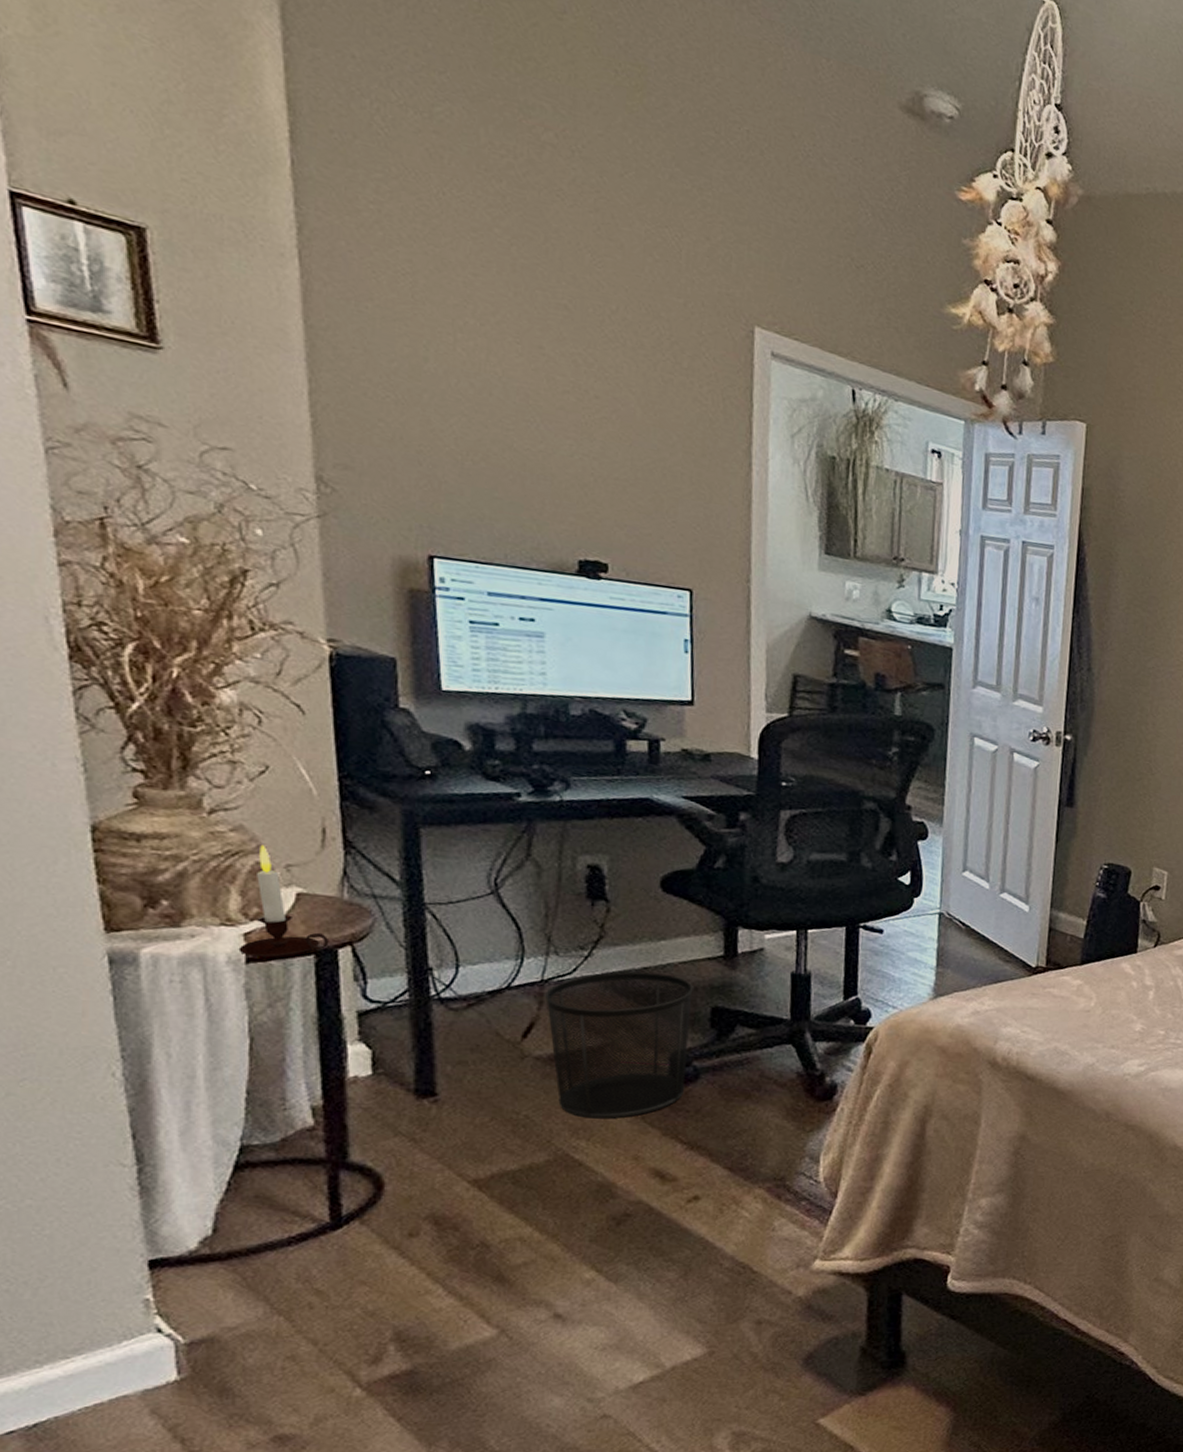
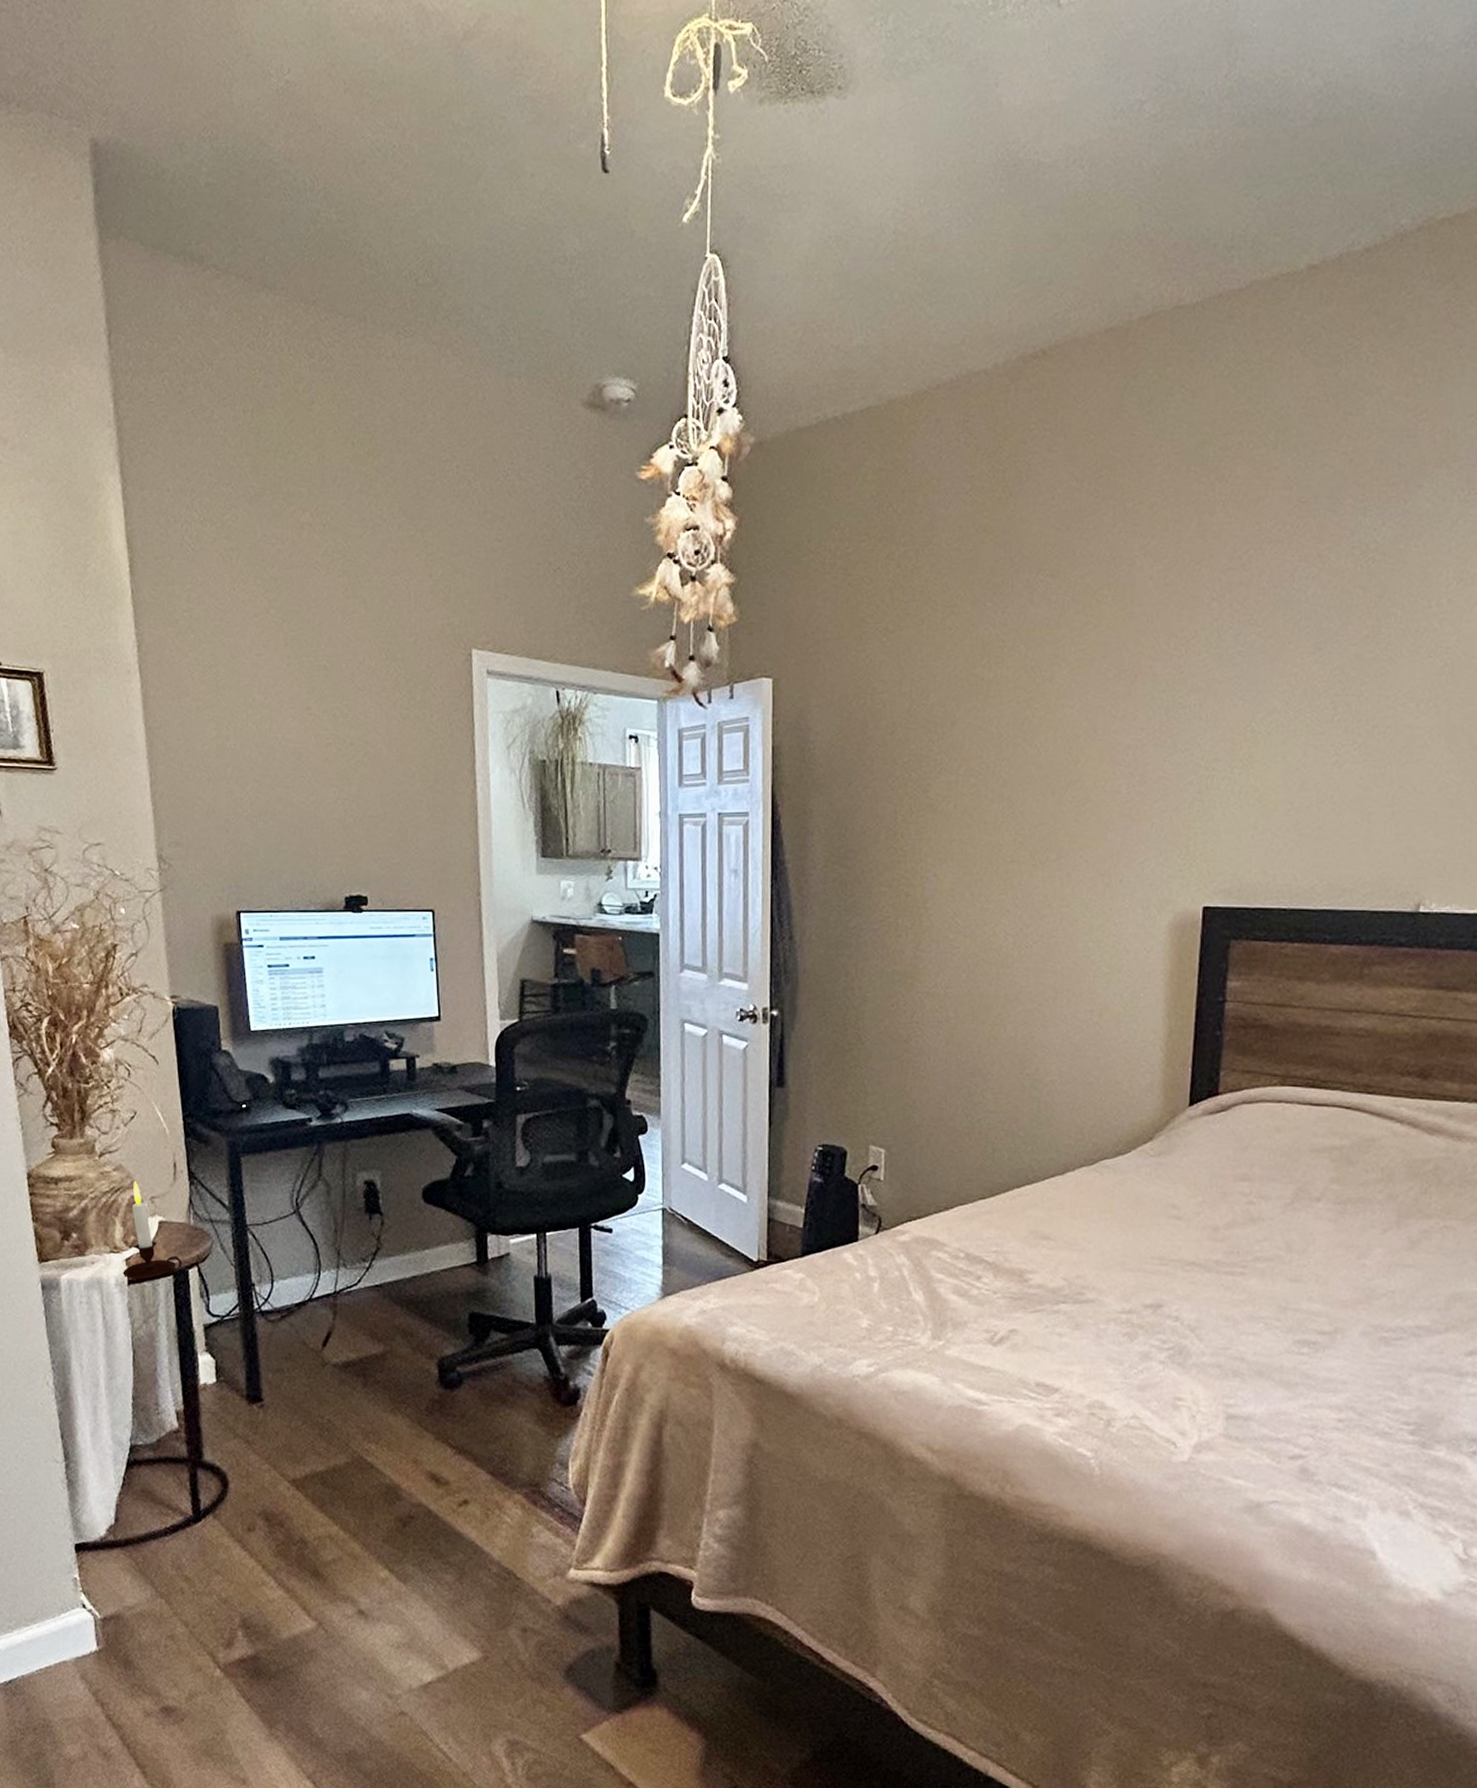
waste bin: present [544,971,693,1119] -> none [337,1281,453,1424]

